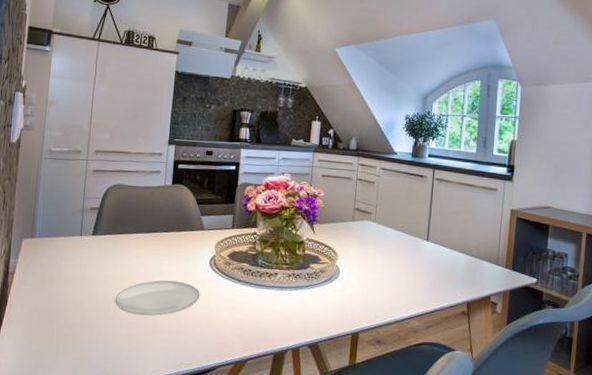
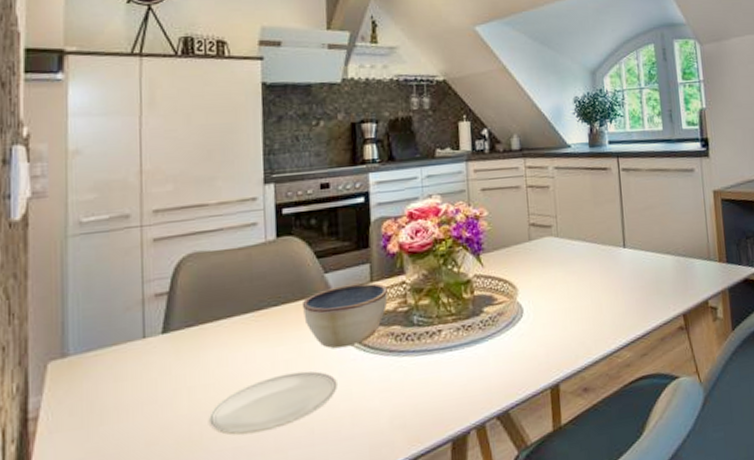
bowl: none [183,227,243,271] -> present [301,283,388,348]

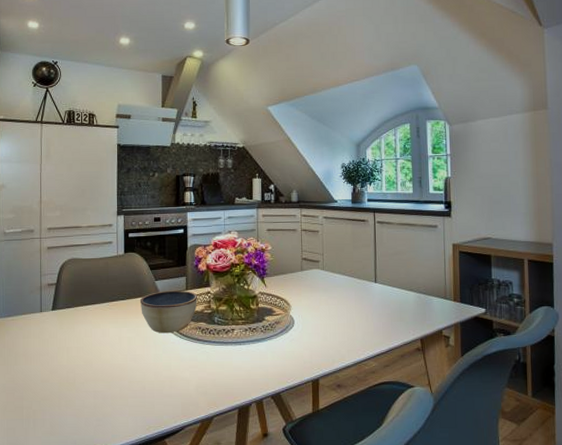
plate: present [208,371,337,435] -> none [79,346,161,384]

